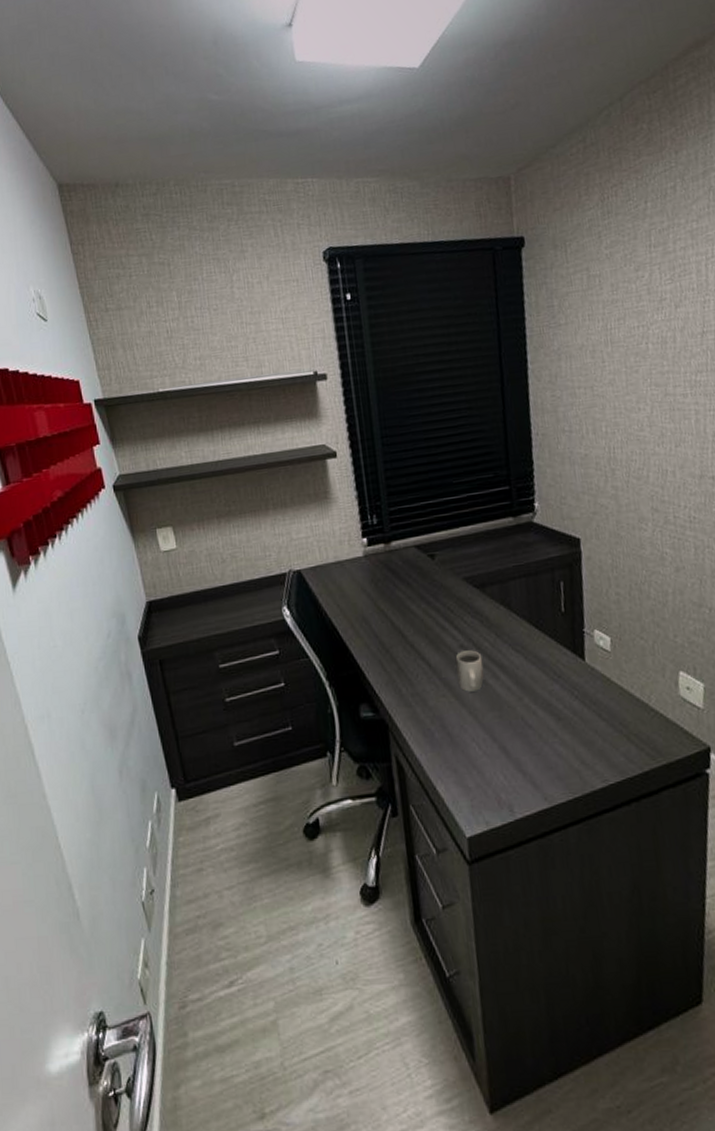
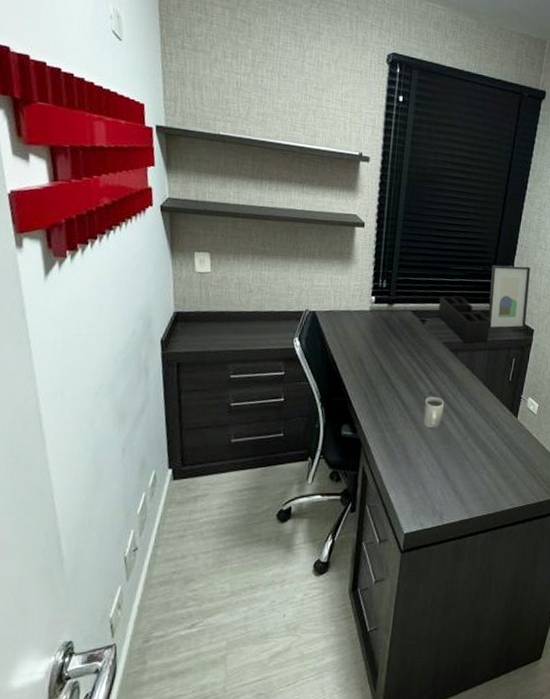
desk organizer: none [446,515,521,574] -> present [437,295,492,343]
picture frame: none [504,458,568,550] -> present [488,265,530,330]

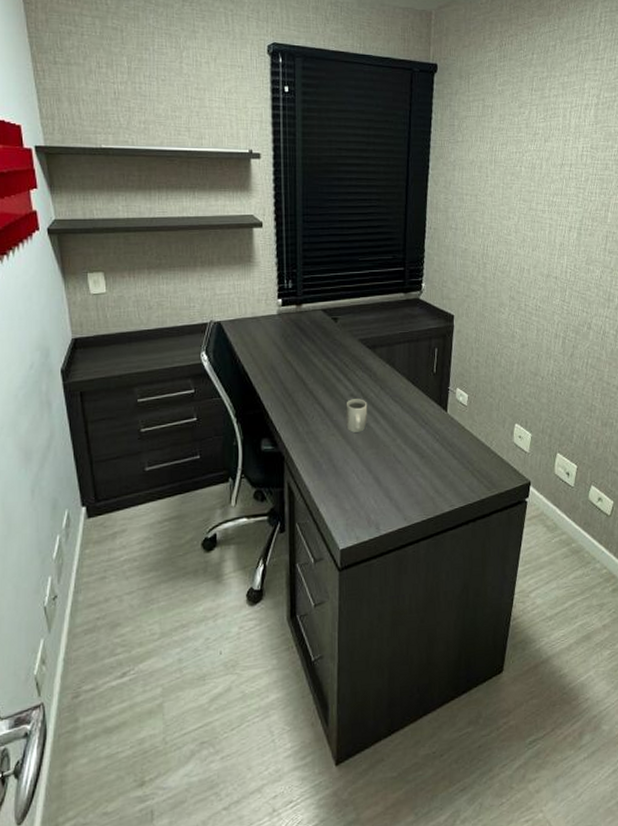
desk organizer: present [437,295,492,343] -> none [349,288,408,338]
picture frame: present [488,265,530,330] -> none [401,249,444,320]

